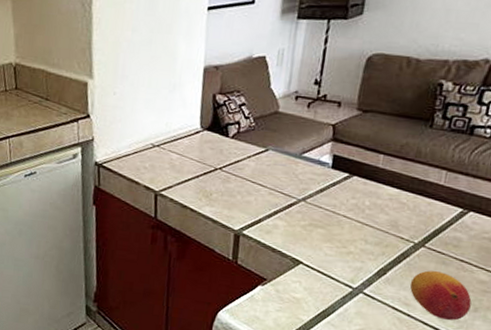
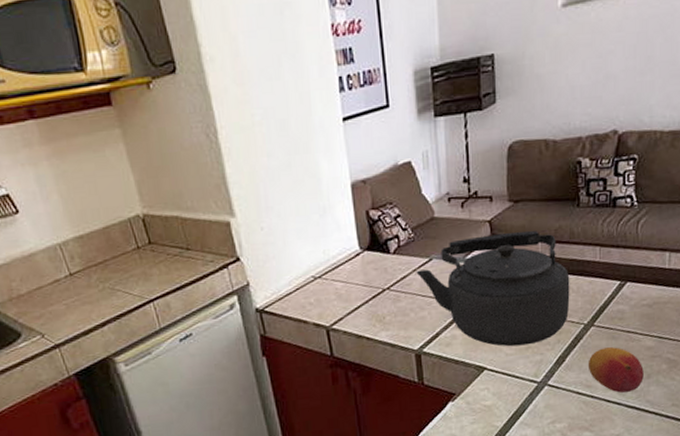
kettle: none [250,136,408,251] -> present [416,230,570,347]

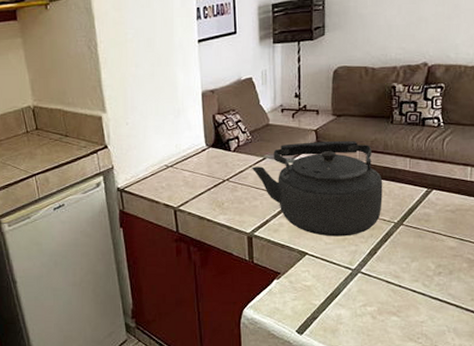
fruit: present [588,347,644,393] -> none [396,245,446,285]

